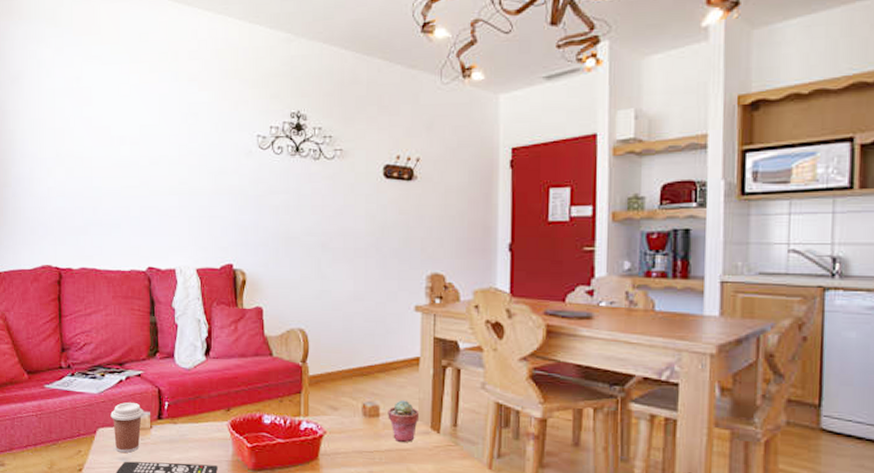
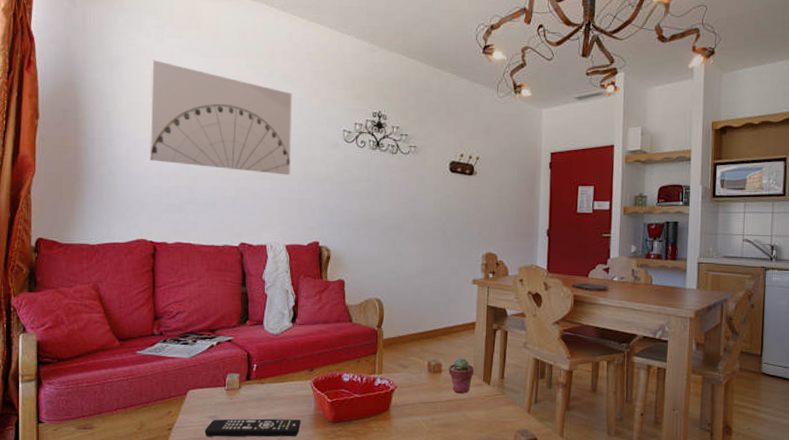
wall art: none [52,72,199,190] -> present [150,60,292,175]
coffee cup: present [111,402,144,453] -> none [201,365,234,411]

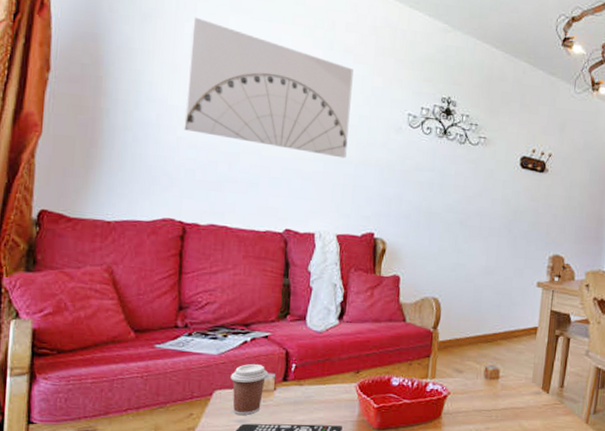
coffee cup: none [201,365,234,411] -> present [230,363,269,415]
potted succulent: present [448,357,475,393] -> none [506,364,534,401]

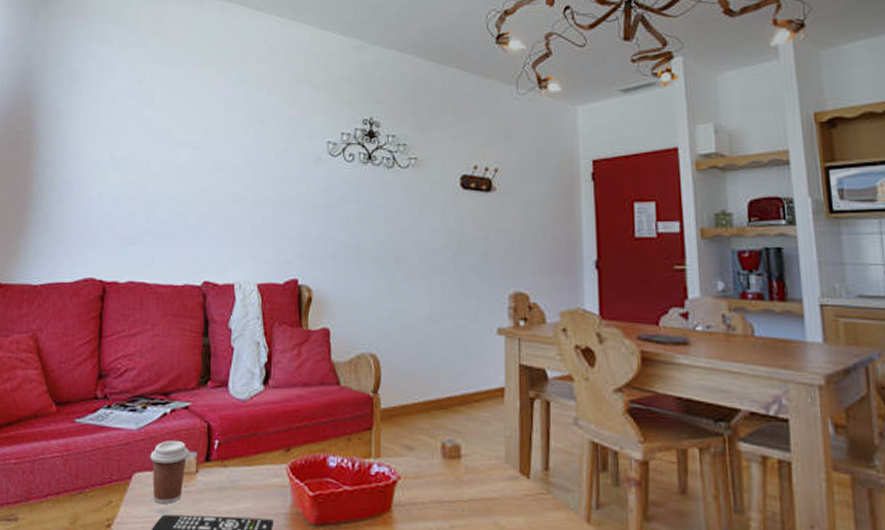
wall art: present [184,17,354,159] -> none [104,72,268,198]

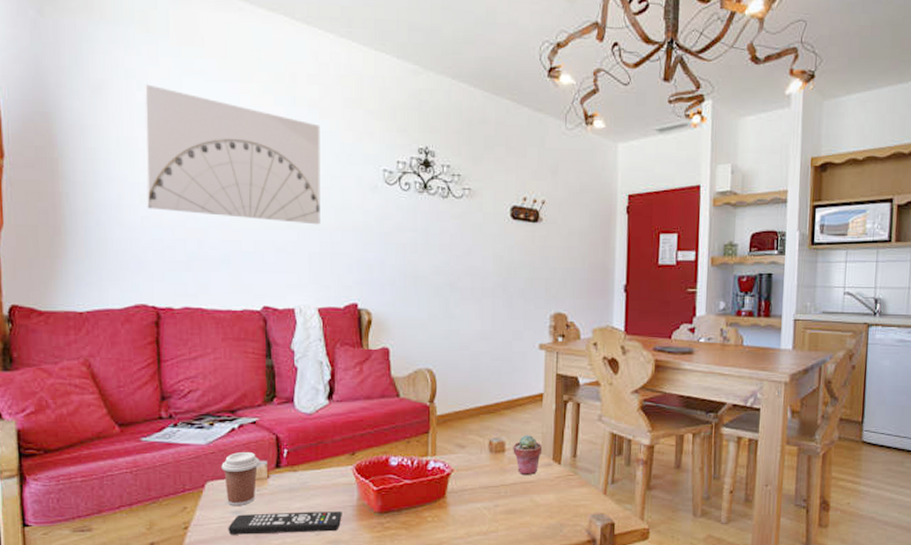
wall art: none [104,72,268,198] -> present [144,84,321,225]
potted succulent: none [470,437,507,490] -> present [513,434,543,475]

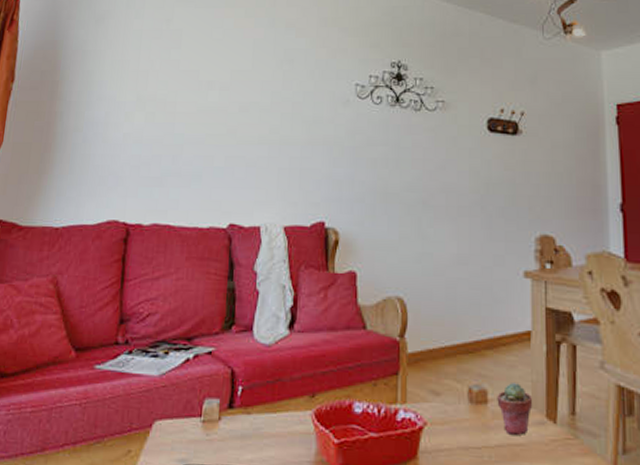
wall art: present [144,84,321,225] -> none [130,13,296,140]
coffee cup: present [221,451,260,505] -> none [171,386,213,453]

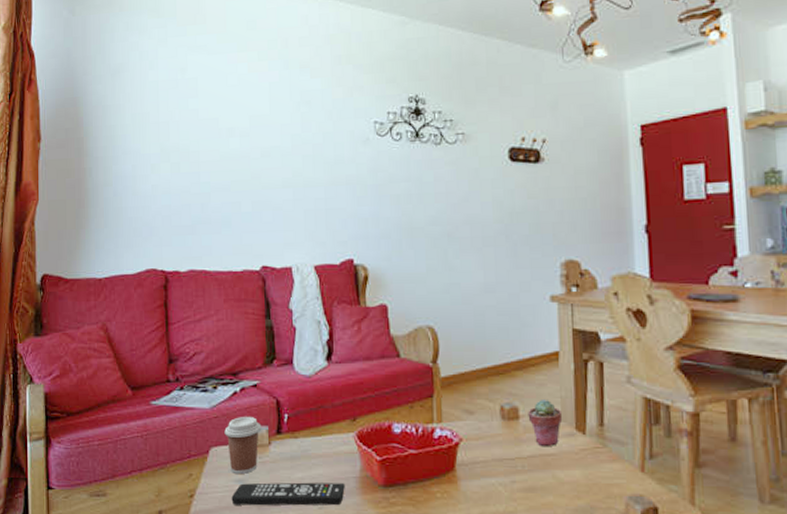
coffee cup: none [171,386,213,453] -> present [224,416,262,474]

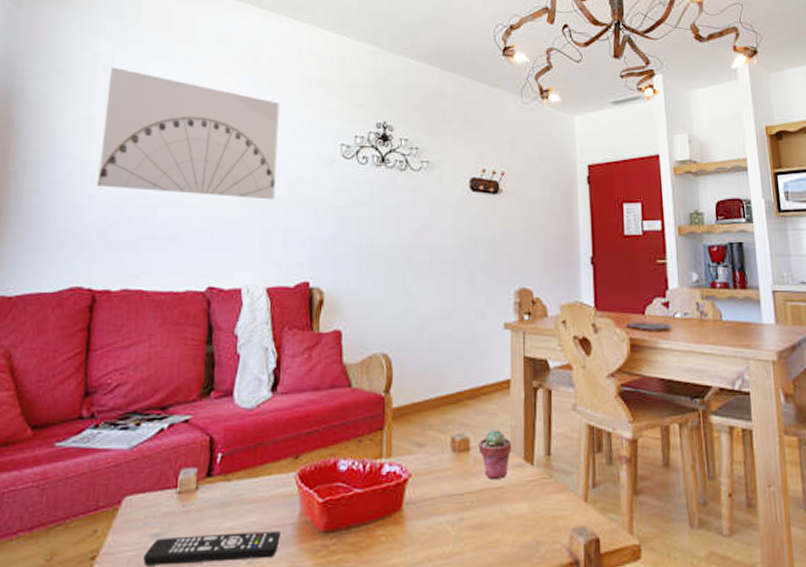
wall art: none [155,63,315,182] -> present [96,67,280,200]
coffee cup: present [224,416,262,474] -> none [143,456,190,527]

